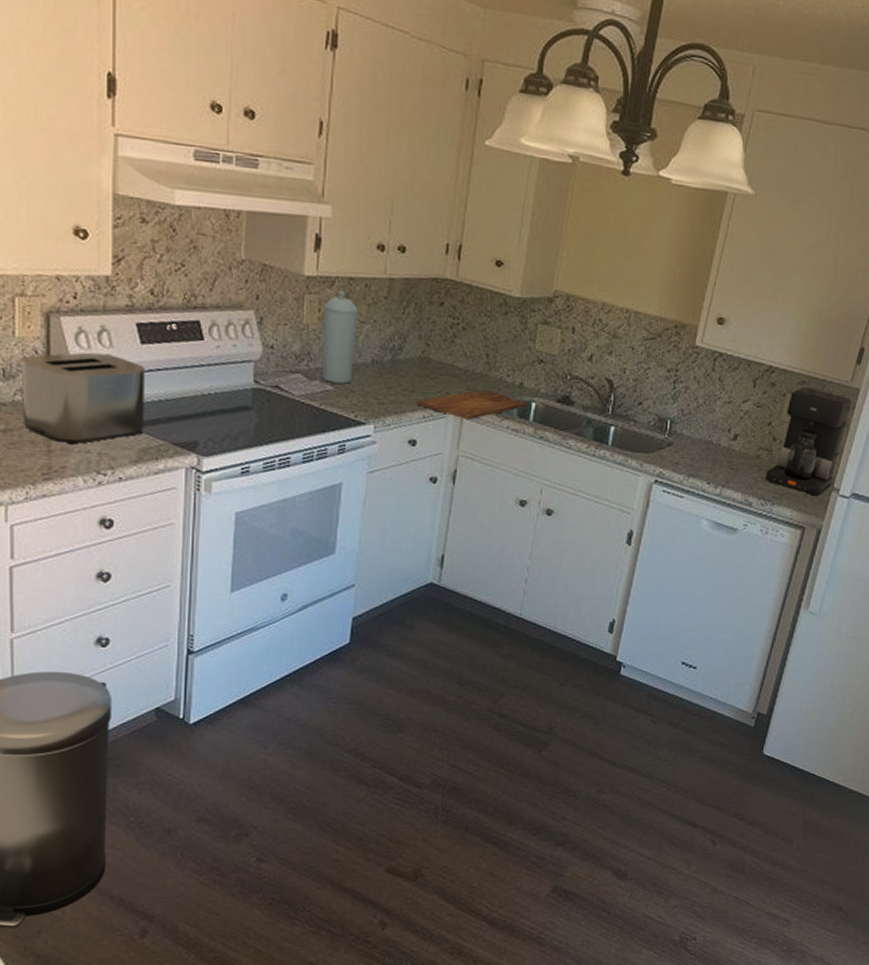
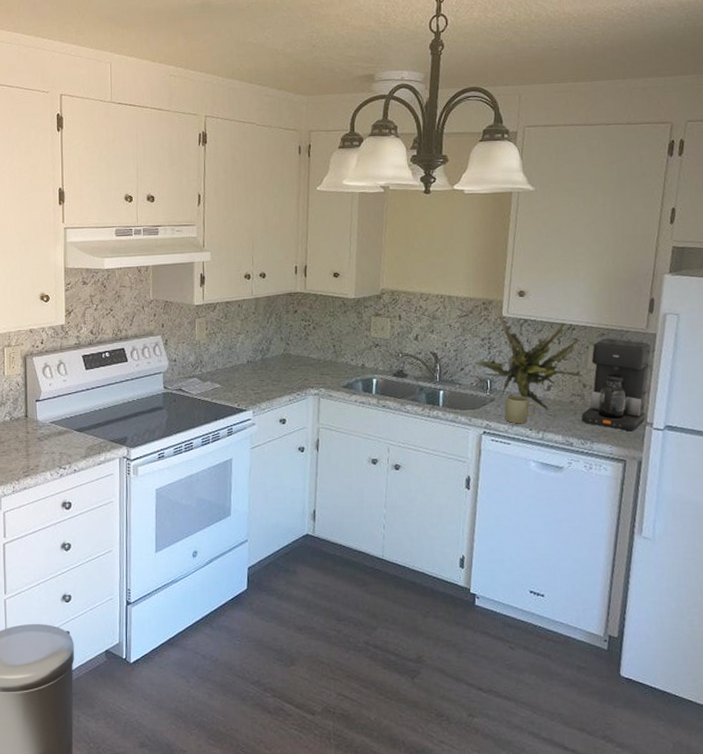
toaster: present [22,352,146,445] -> none [9,380,90,449]
canister: present [321,291,359,384] -> none [209,312,235,382]
cutting board: present [417,390,529,421] -> none [284,373,371,399]
plant: none [655,342,779,462] -> present [475,314,582,410]
mug: none [681,440,719,476] -> present [504,395,537,424]

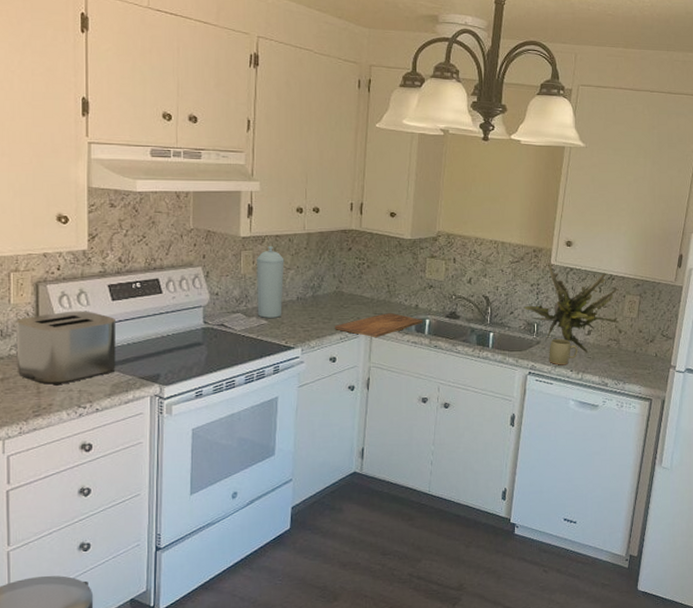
toaster: none [9,380,90,449] -> present [16,311,117,386]
canister: none [209,312,235,382] -> present [257,246,285,318]
cutting board: none [284,373,371,399] -> present [335,313,424,338]
coffee maker: present [582,338,651,432] -> none [616,289,677,374]

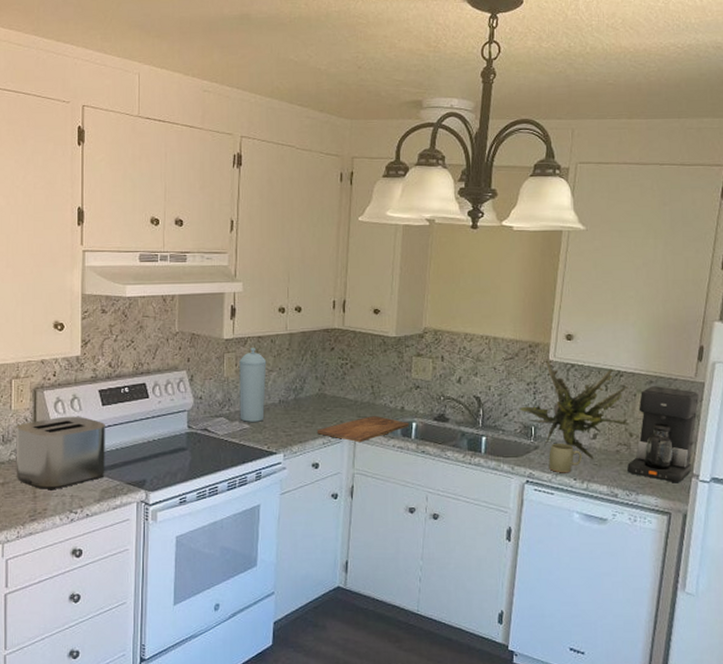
coffee maker: none [616,289,677,374] -> present [627,386,699,483]

